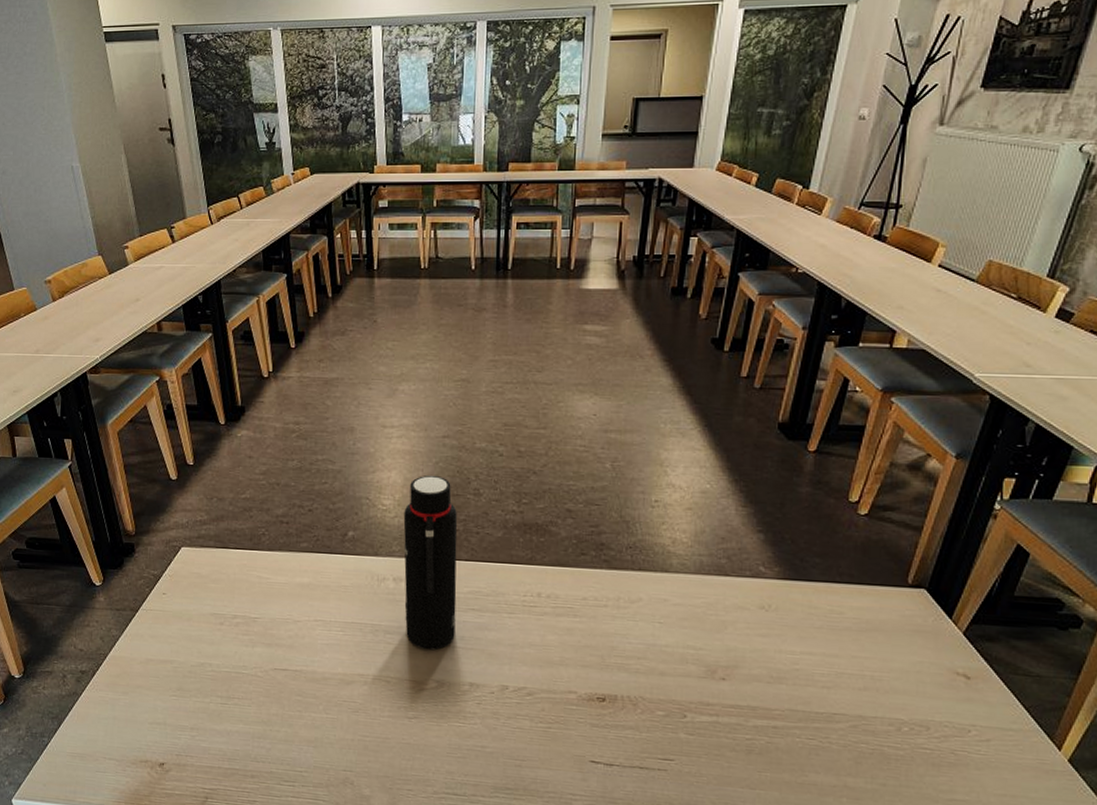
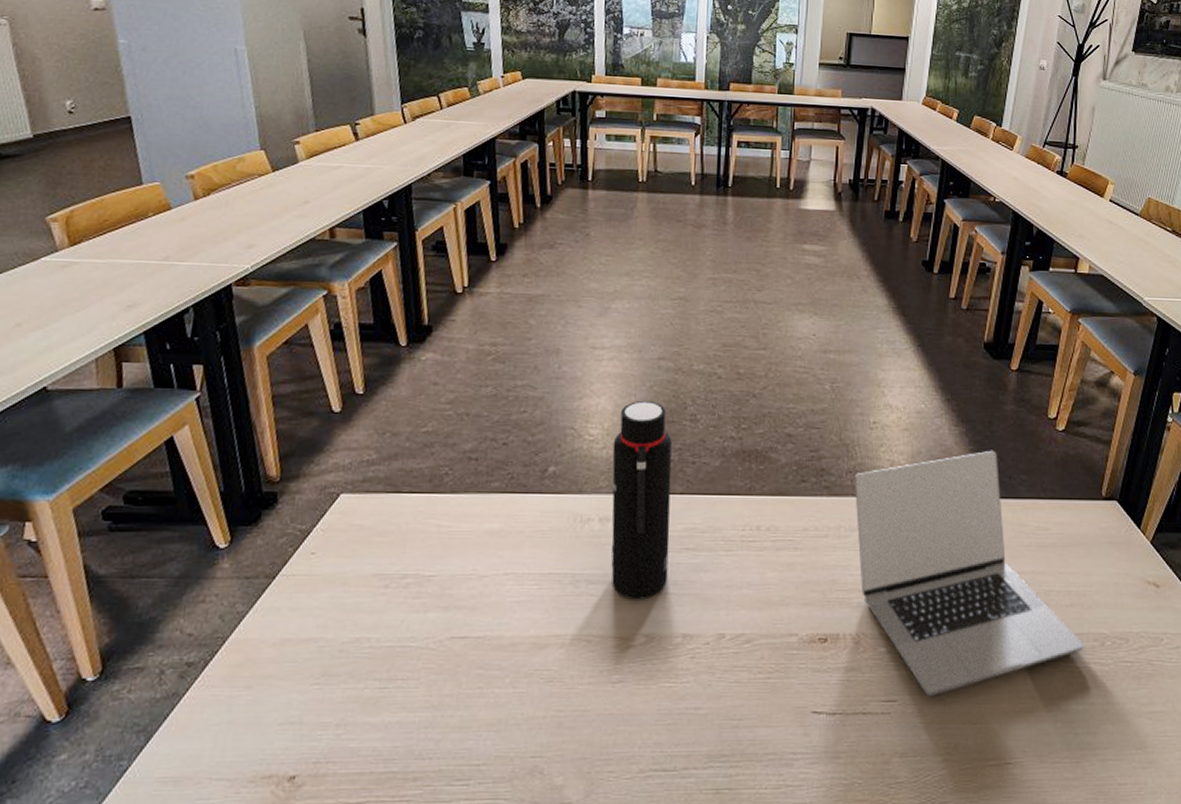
laptop: none [634,532,878,761] -> present [854,450,1085,697]

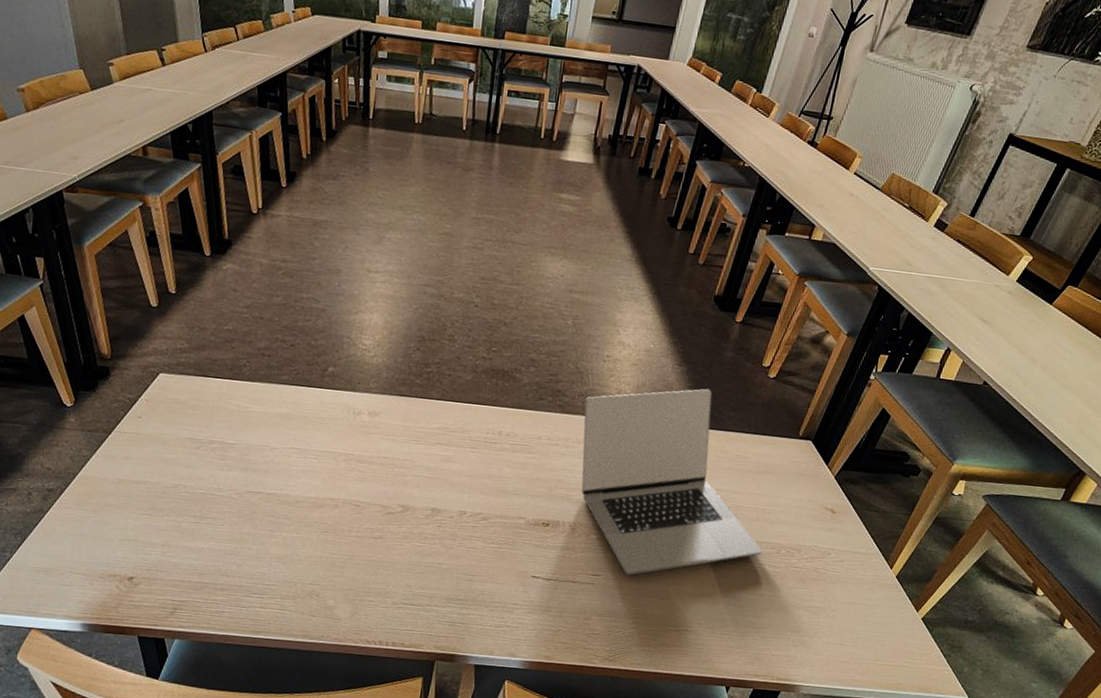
water bottle: present [611,401,672,600] -> none [377,320,432,479]

